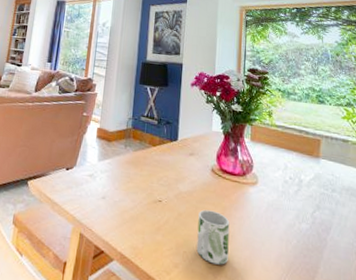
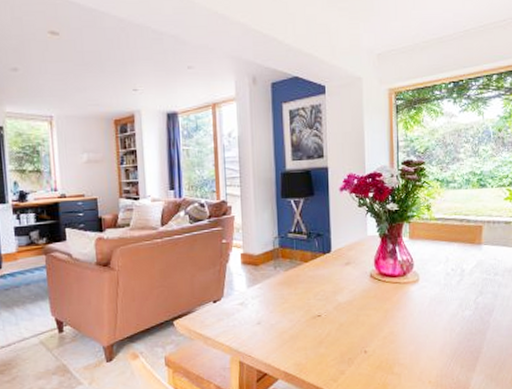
mug: present [196,209,230,265] -> none [360,315,394,364]

